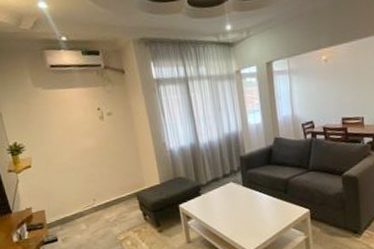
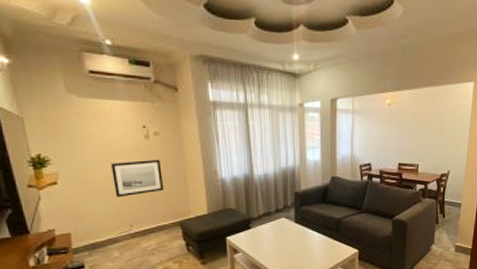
wall art: none [74,137,120,175] -> present [111,159,165,197]

